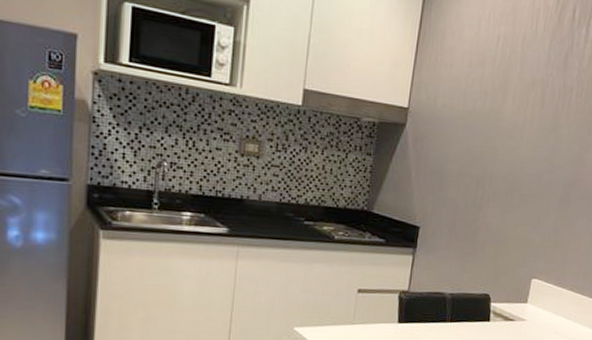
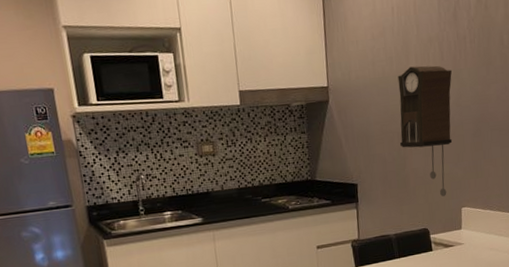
pendulum clock: none [477,107,550,262] -> present [397,65,453,197]

